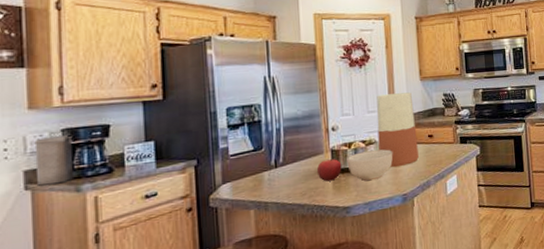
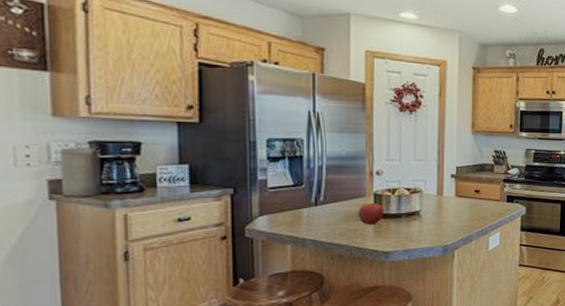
bowl: present [347,149,393,181] -> none [390,198,438,229]
vase: present [376,92,419,167] -> none [423,144,464,218]

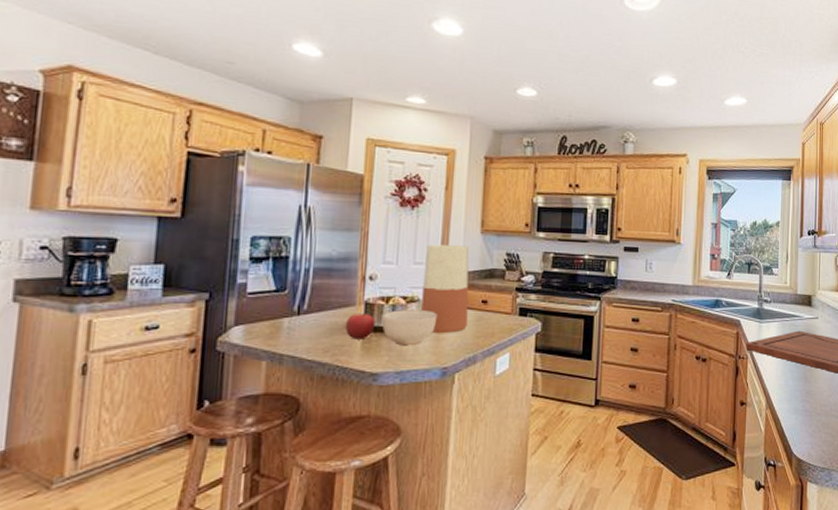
canister: present [59,147,103,197] -> none [26,243,74,300]
bowl: none [390,198,438,229] -> present [381,309,438,346]
vase: none [423,144,464,218] -> present [421,244,470,333]

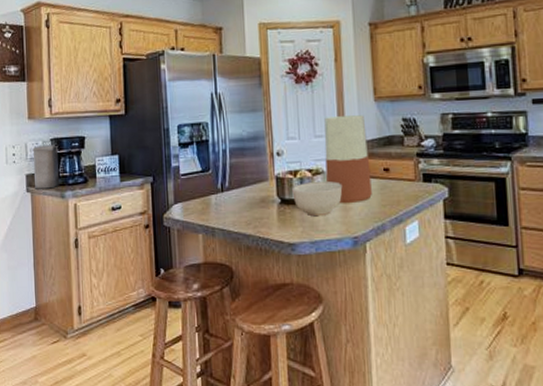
canister: none [26,243,74,300] -> present [32,144,60,189]
fruit: present [346,312,375,340] -> none [262,186,287,212]

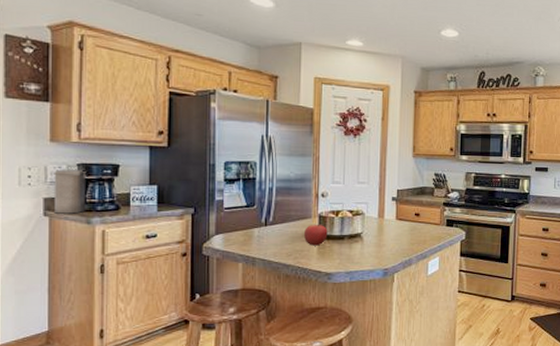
fruit: none [262,186,287,212] -> present [304,224,328,246]
bowl: present [292,180,343,217] -> none [333,220,379,251]
vase: present [324,115,372,203] -> none [365,167,404,240]

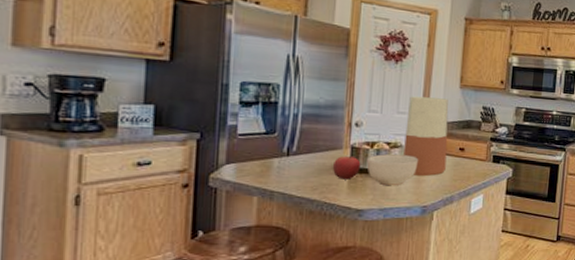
canister: present [53,169,87,214] -> none [13,80,61,134]
bowl: none [333,220,379,251] -> present [367,153,419,186]
vase: none [365,167,404,240] -> present [404,96,449,176]

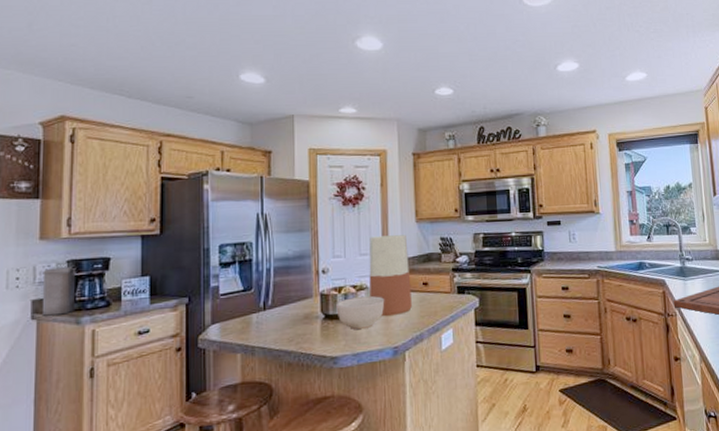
canister: none [13,80,61,134] -> present [41,266,77,316]
fruit: present [333,155,361,180] -> none [306,303,331,328]

